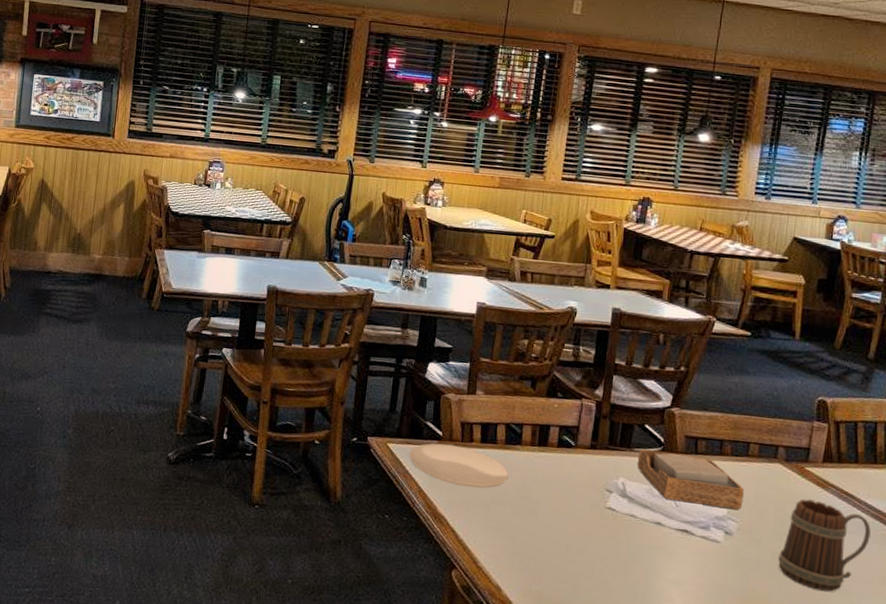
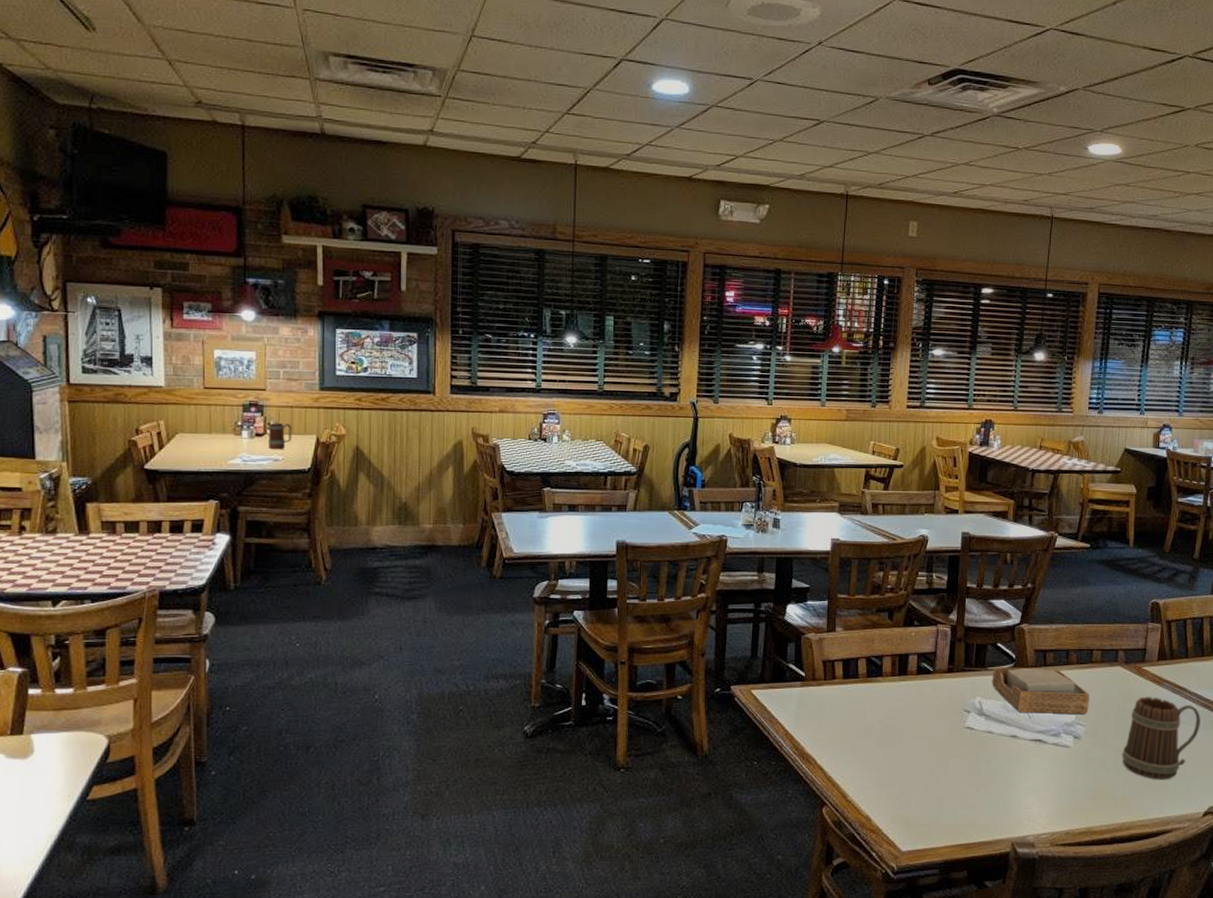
plate: present [409,443,509,488] -> none [773,684,872,724]

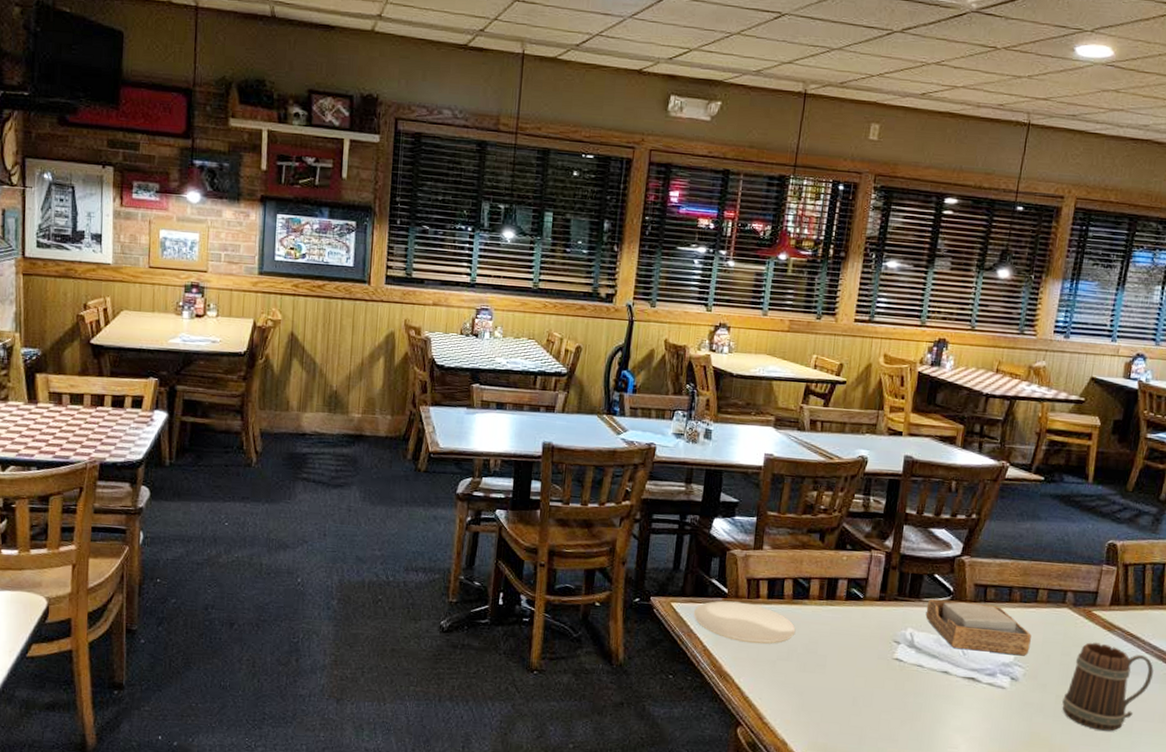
beer mug: present [267,423,291,450] -> none [207,305,230,332]
plate: none [773,684,872,724] -> present [693,600,796,645]

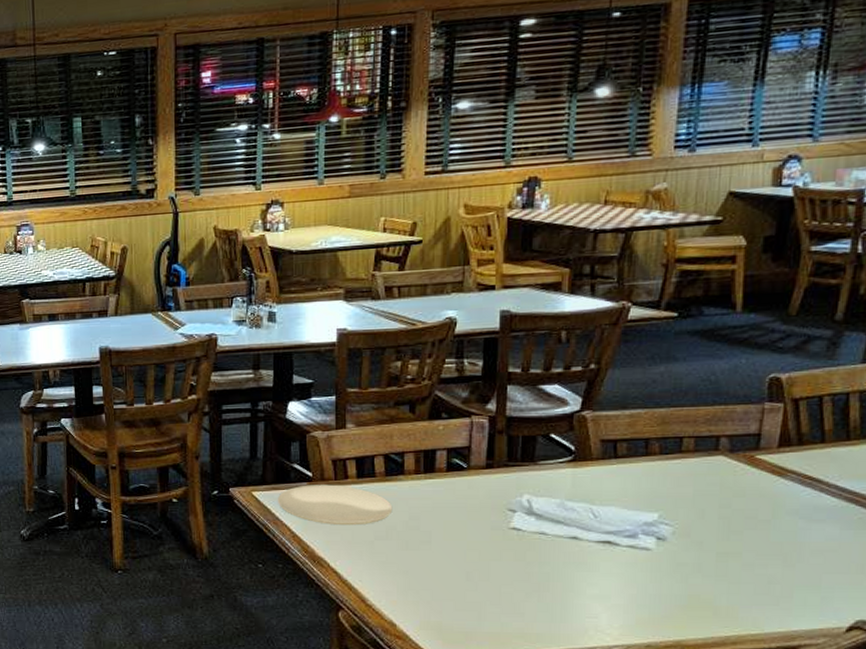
napkin holder: present [925,599,1031,656] -> none [543,460,678,513]
beer mug: present [1062,642,1154,731] -> none [725,490,844,588]

